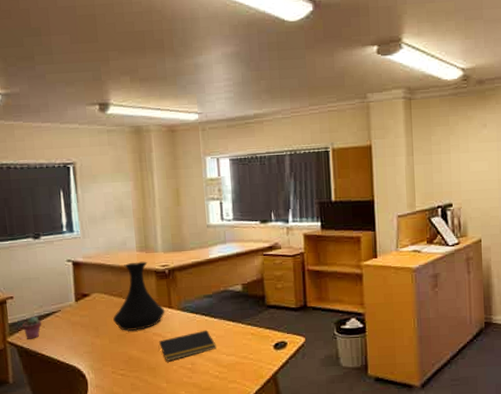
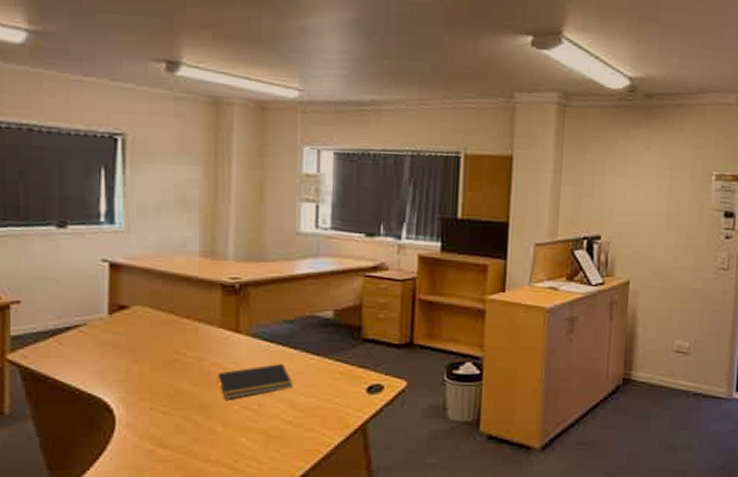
potted succulent: present [22,316,42,339] -> none [30,329,59,359]
vase: present [113,261,165,332] -> none [159,270,230,358]

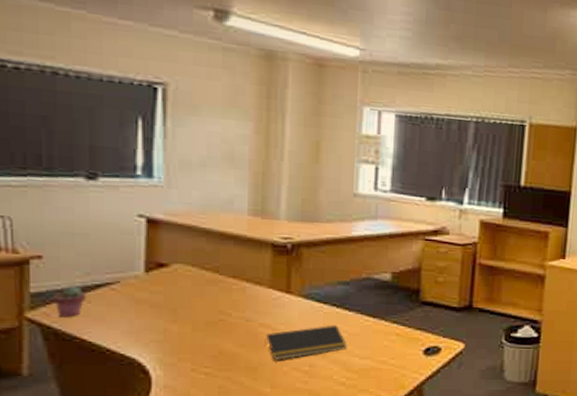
potted succulent: none [30,329,59,359] -> present [53,286,87,317]

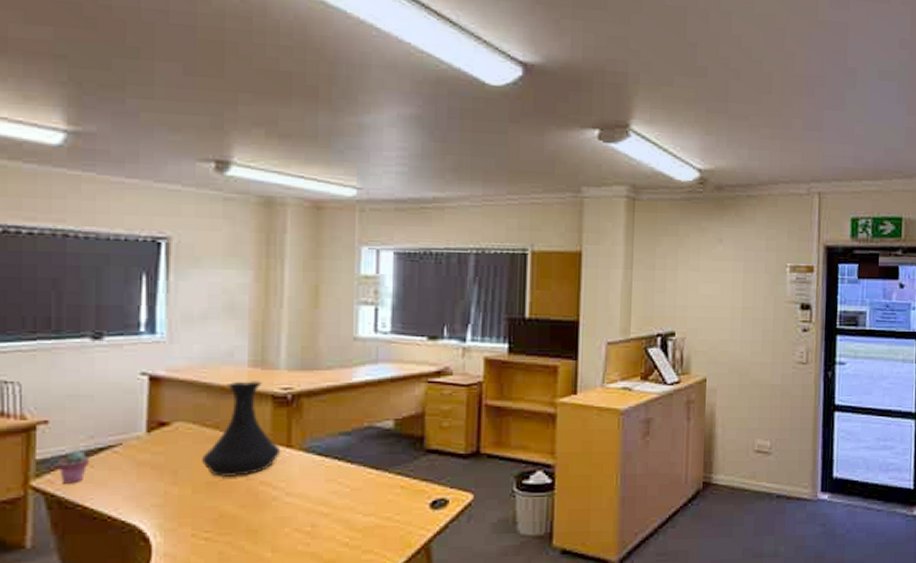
vase: none [202,229,281,319] -> present [202,381,281,478]
notepad: present [265,324,347,360] -> none [265,479,350,521]

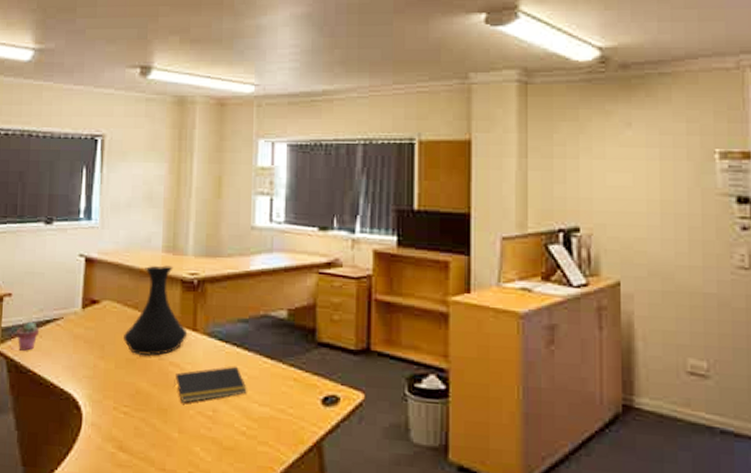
notepad: none [265,479,350,521] -> present [174,366,247,403]

